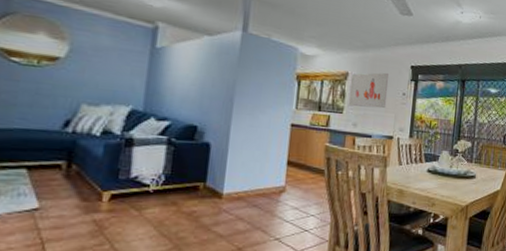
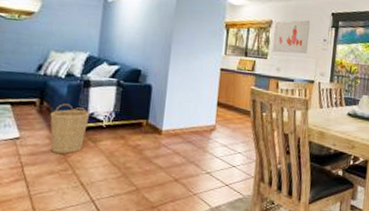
basket: none [80,166,133,225] -> present [50,103,90,154]

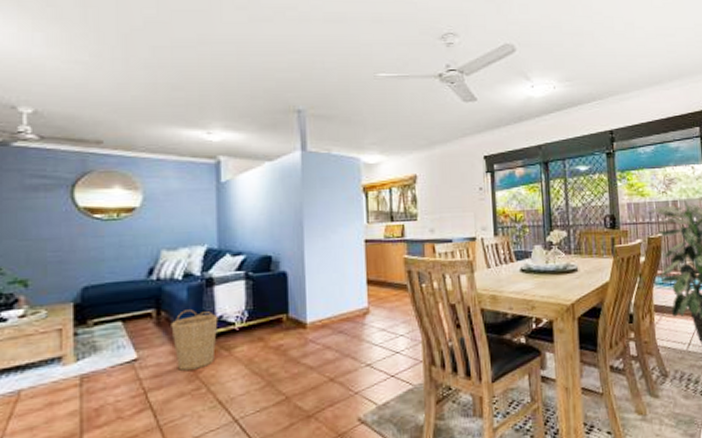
wall art: present [272,20,311,54] -> none [420,168,463,212]

